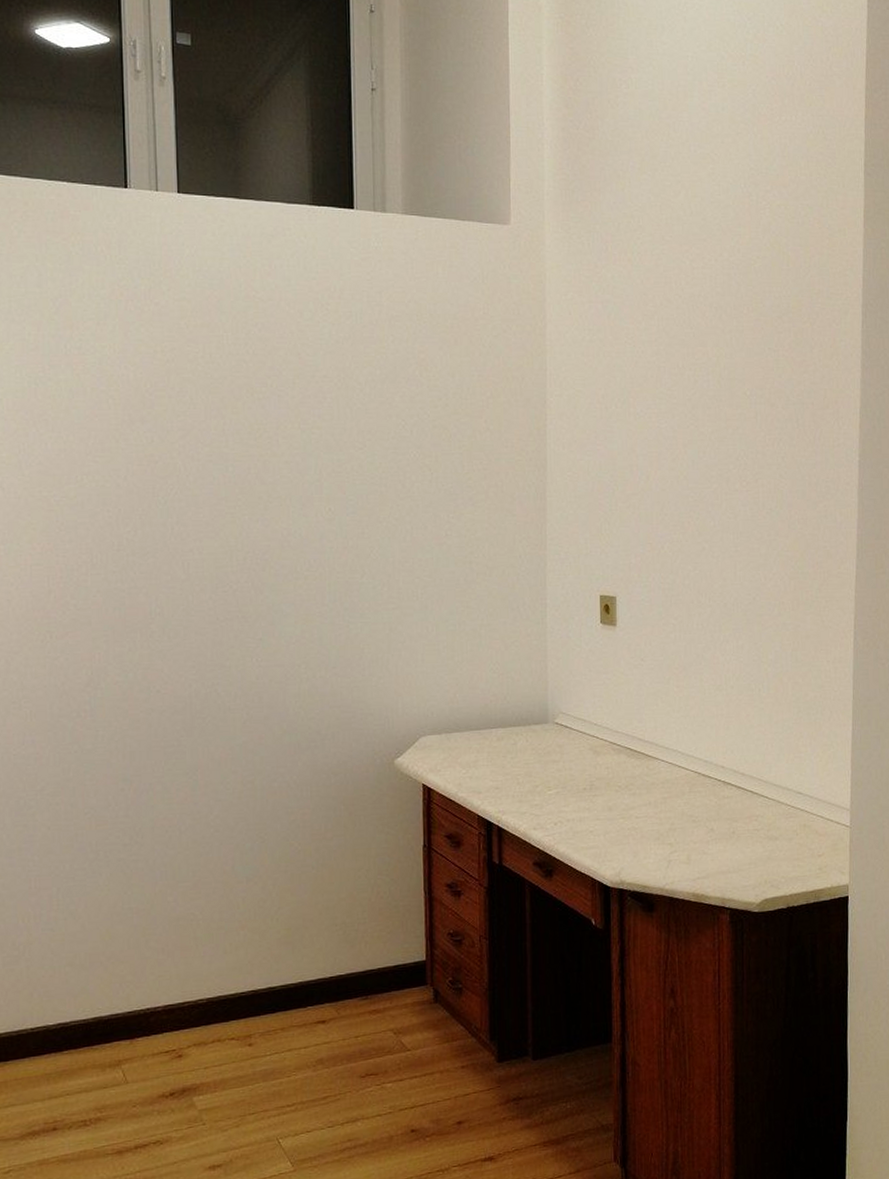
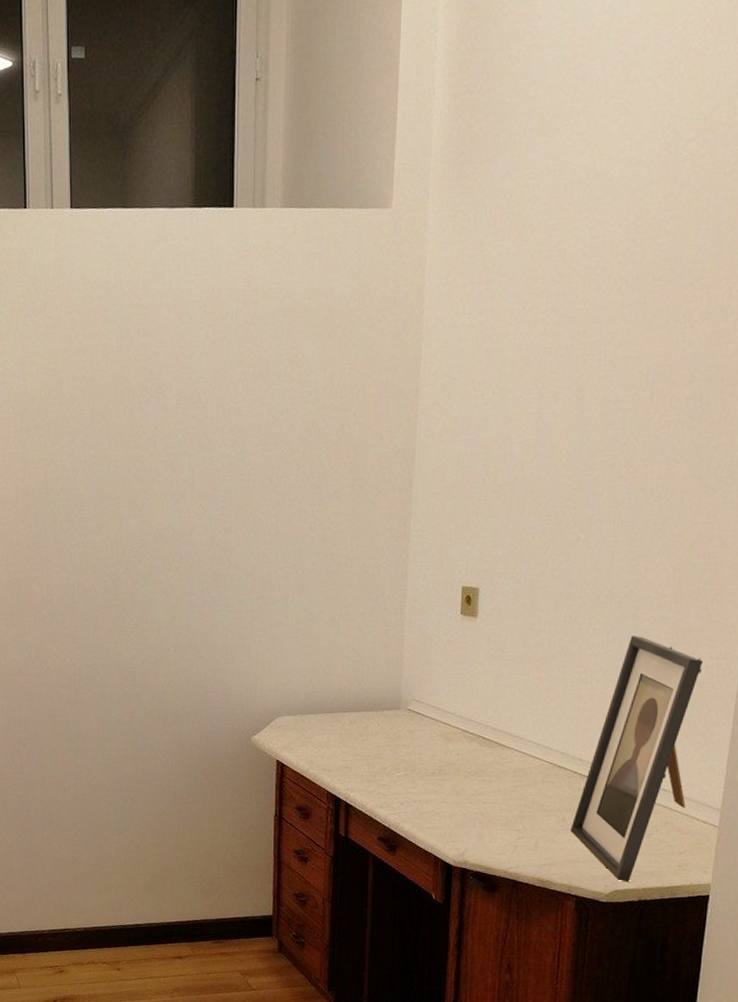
picture frame: none [719,641,822,890] -> present [570,635,704,883]

